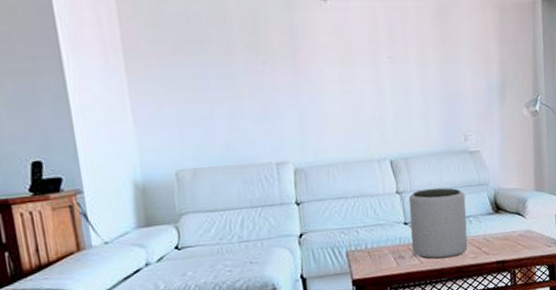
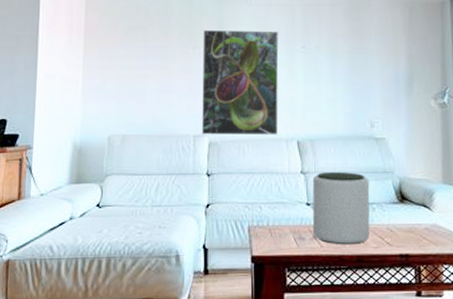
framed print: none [272,39,369,162] -> present [201,29,279,136]

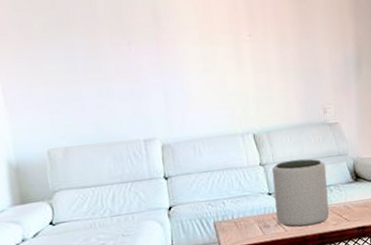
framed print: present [201,29,279,136] -> none [136,19,232,138]

